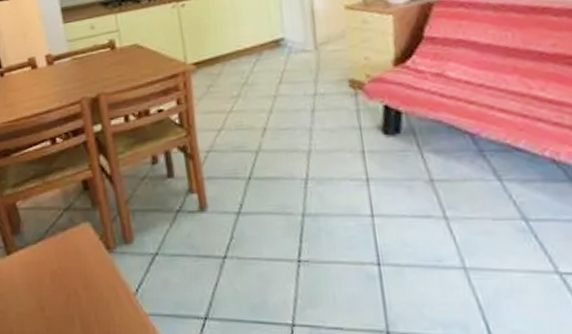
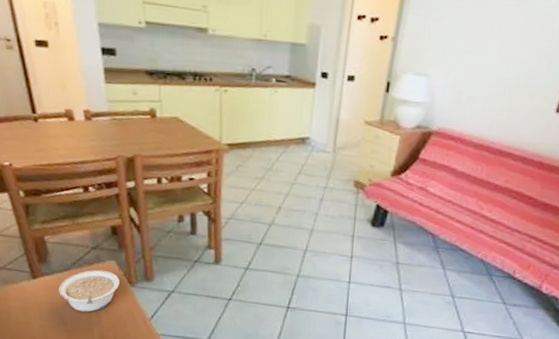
legume: none [34,235,97,292] -> present [59,270,120,312]

